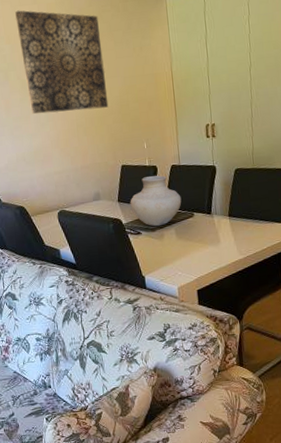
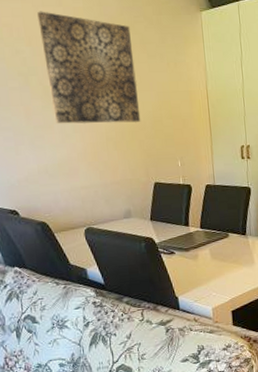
vase: present [130,175,182,226] -> none [163,194,217,246]

